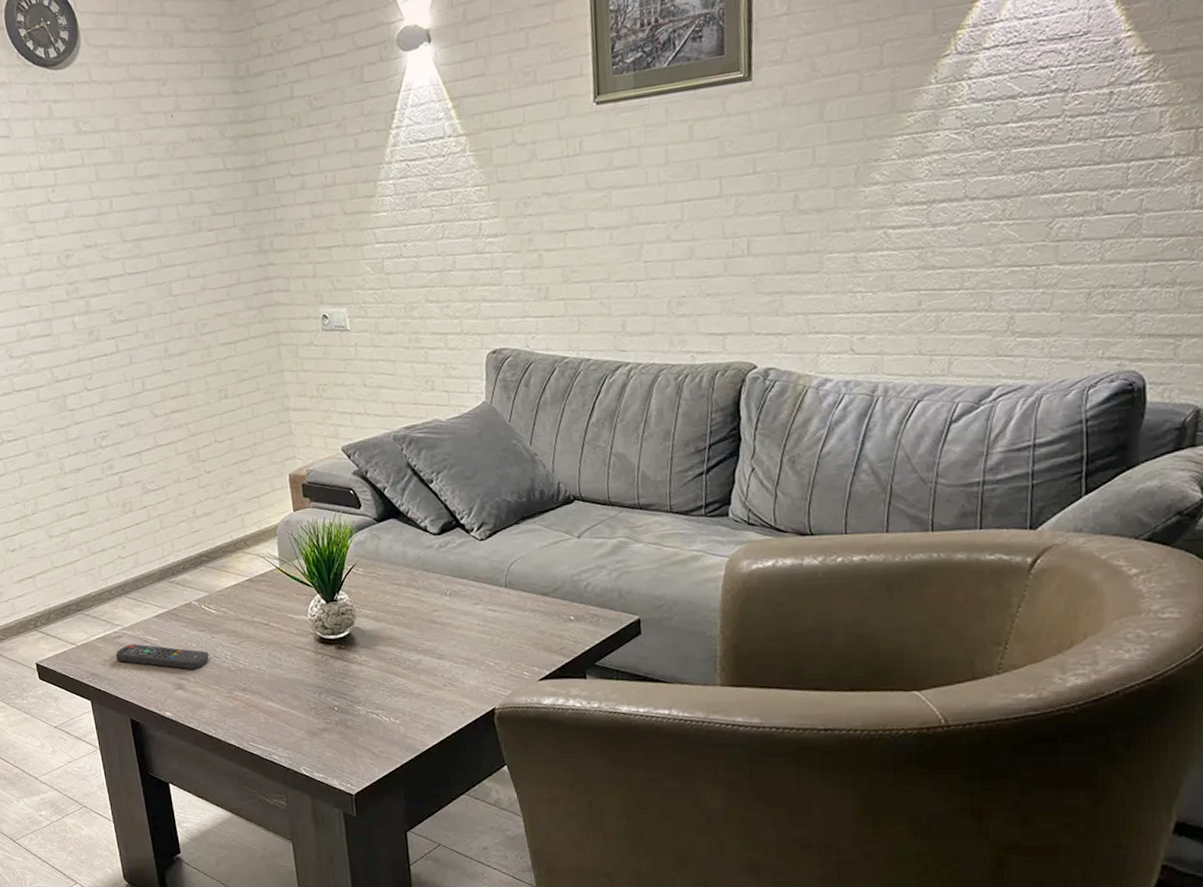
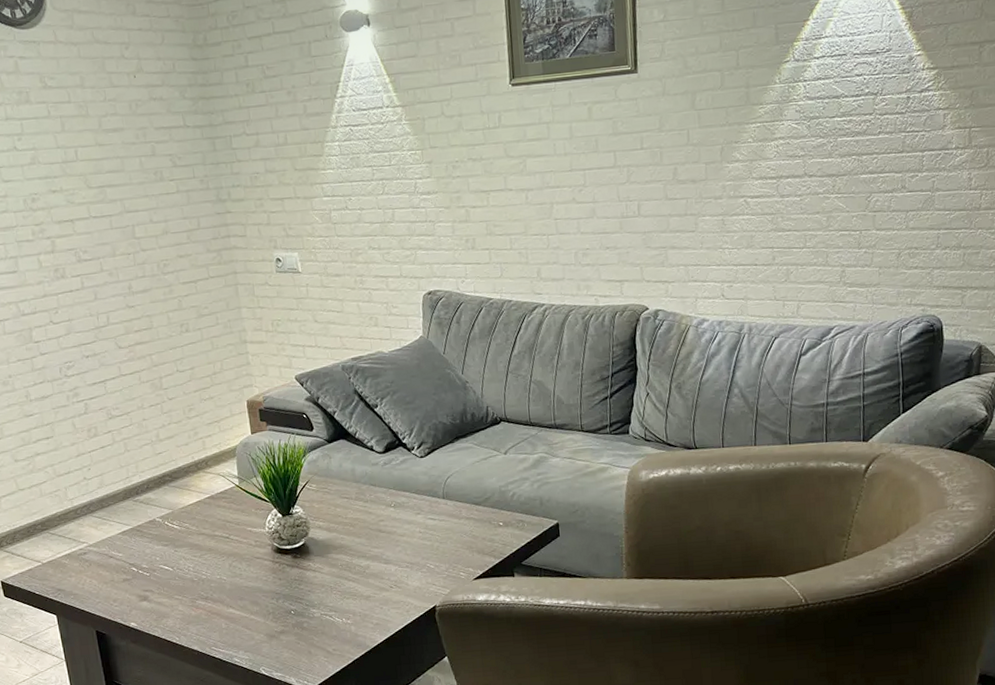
remote control: present [115,643,209,670] -> none [81,559,173,582]

